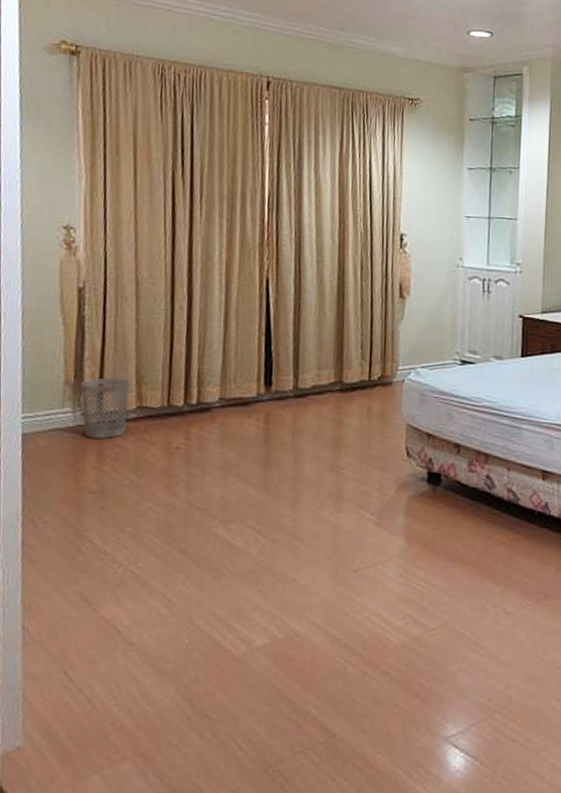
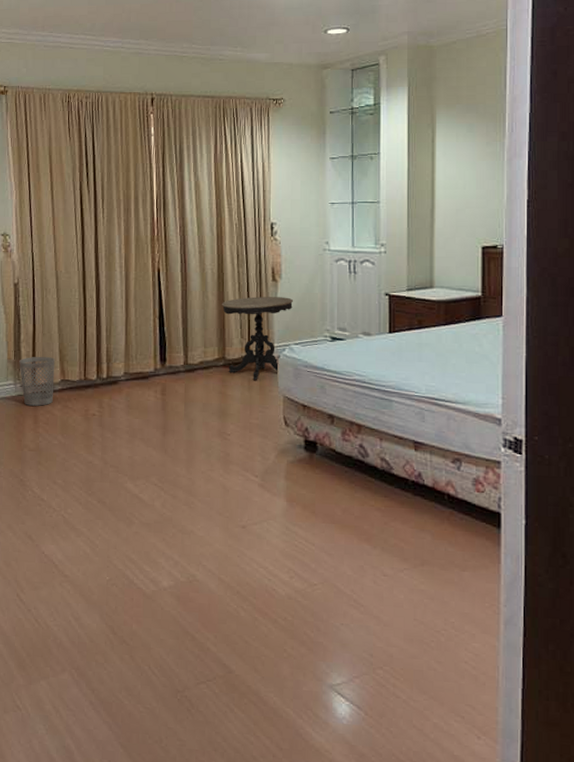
side table: none [340,314,422,407] -> present [221,297,294,380]

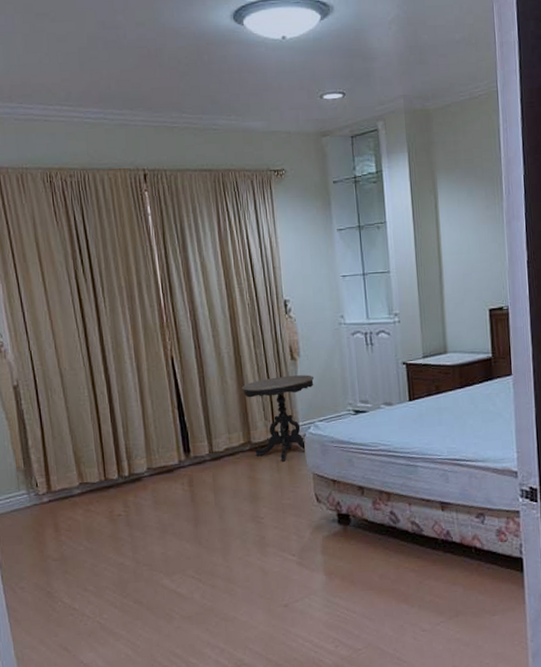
wastebasket: present [19,356,55,406] -> none [30,460,74,514]

